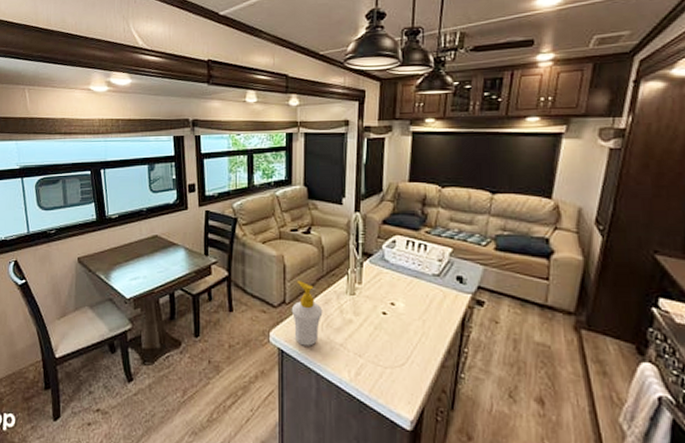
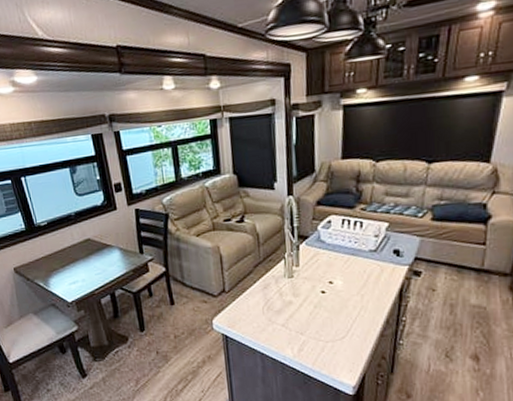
soap bottle: present [291,281,323,346] -> none [231,269,263,330]

